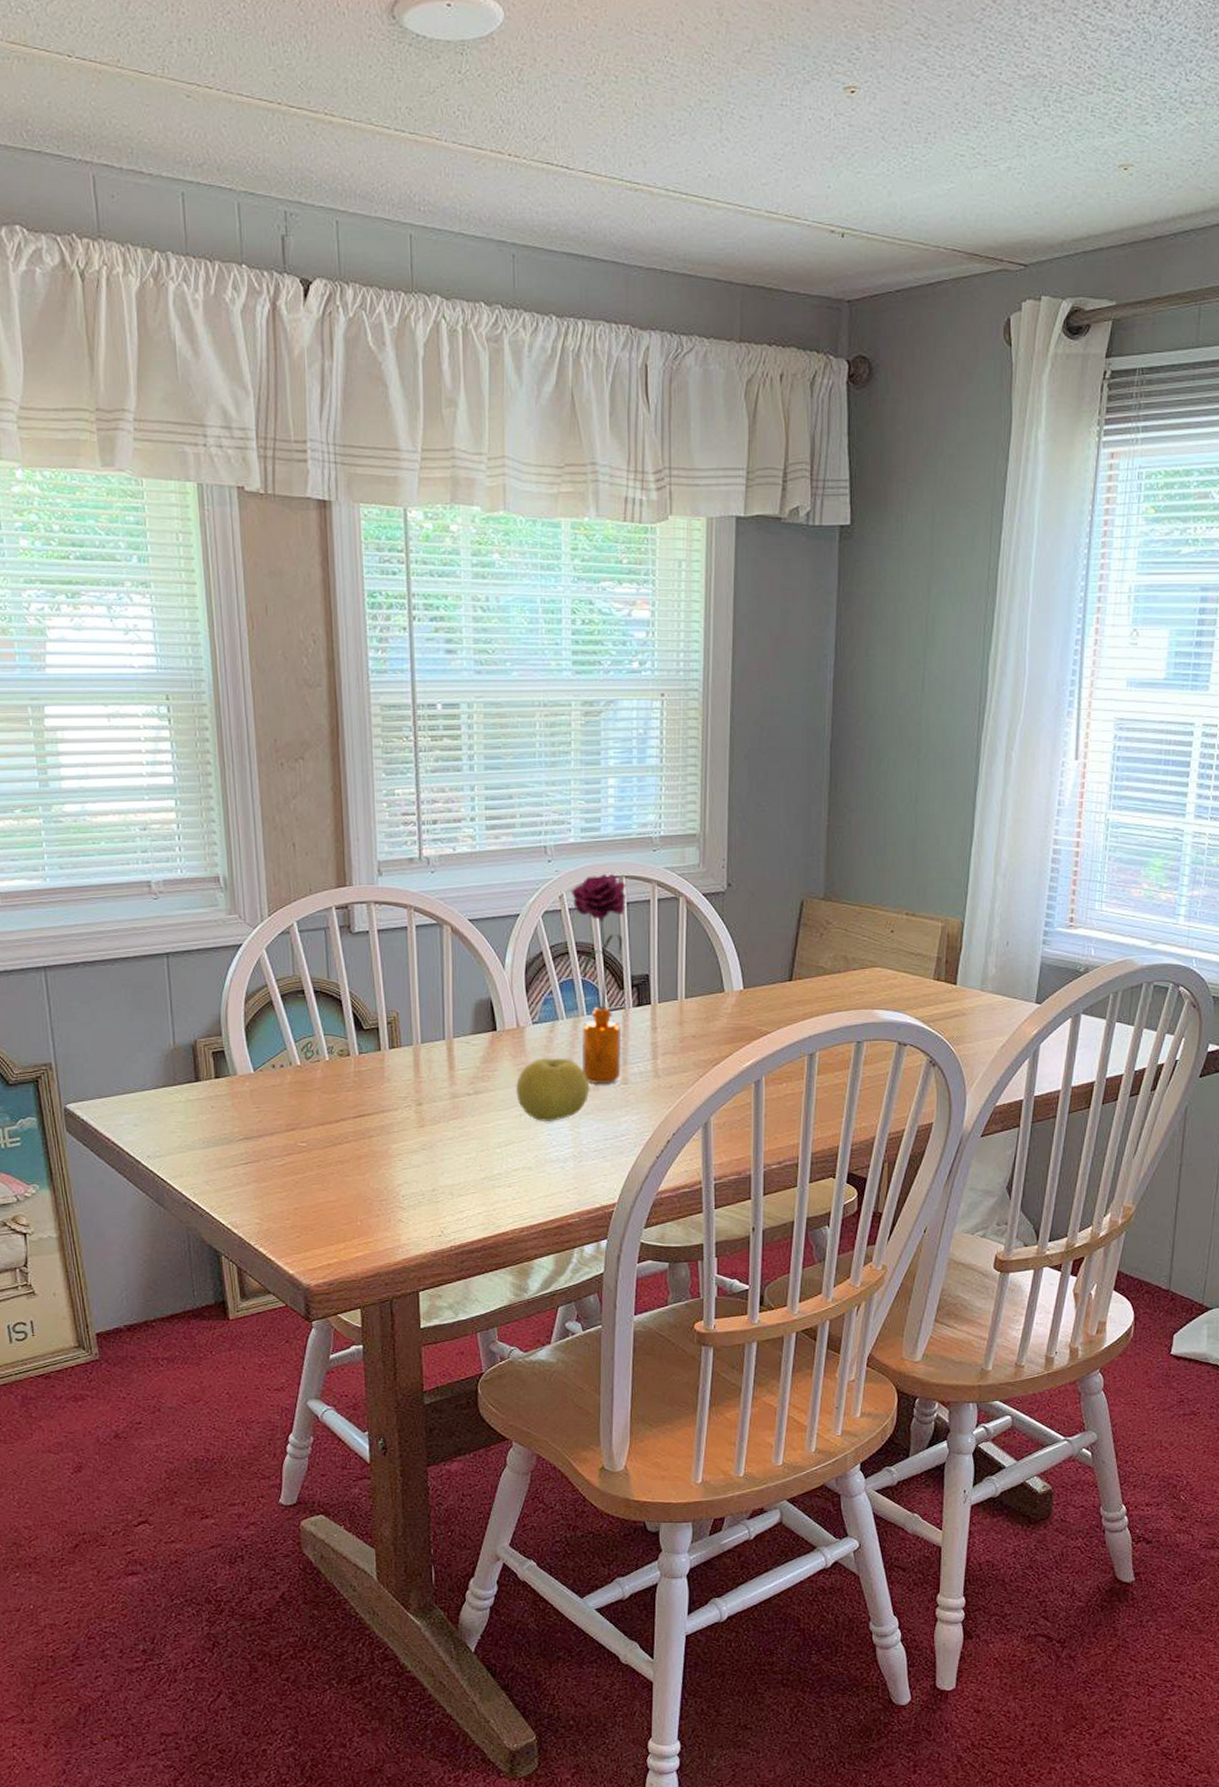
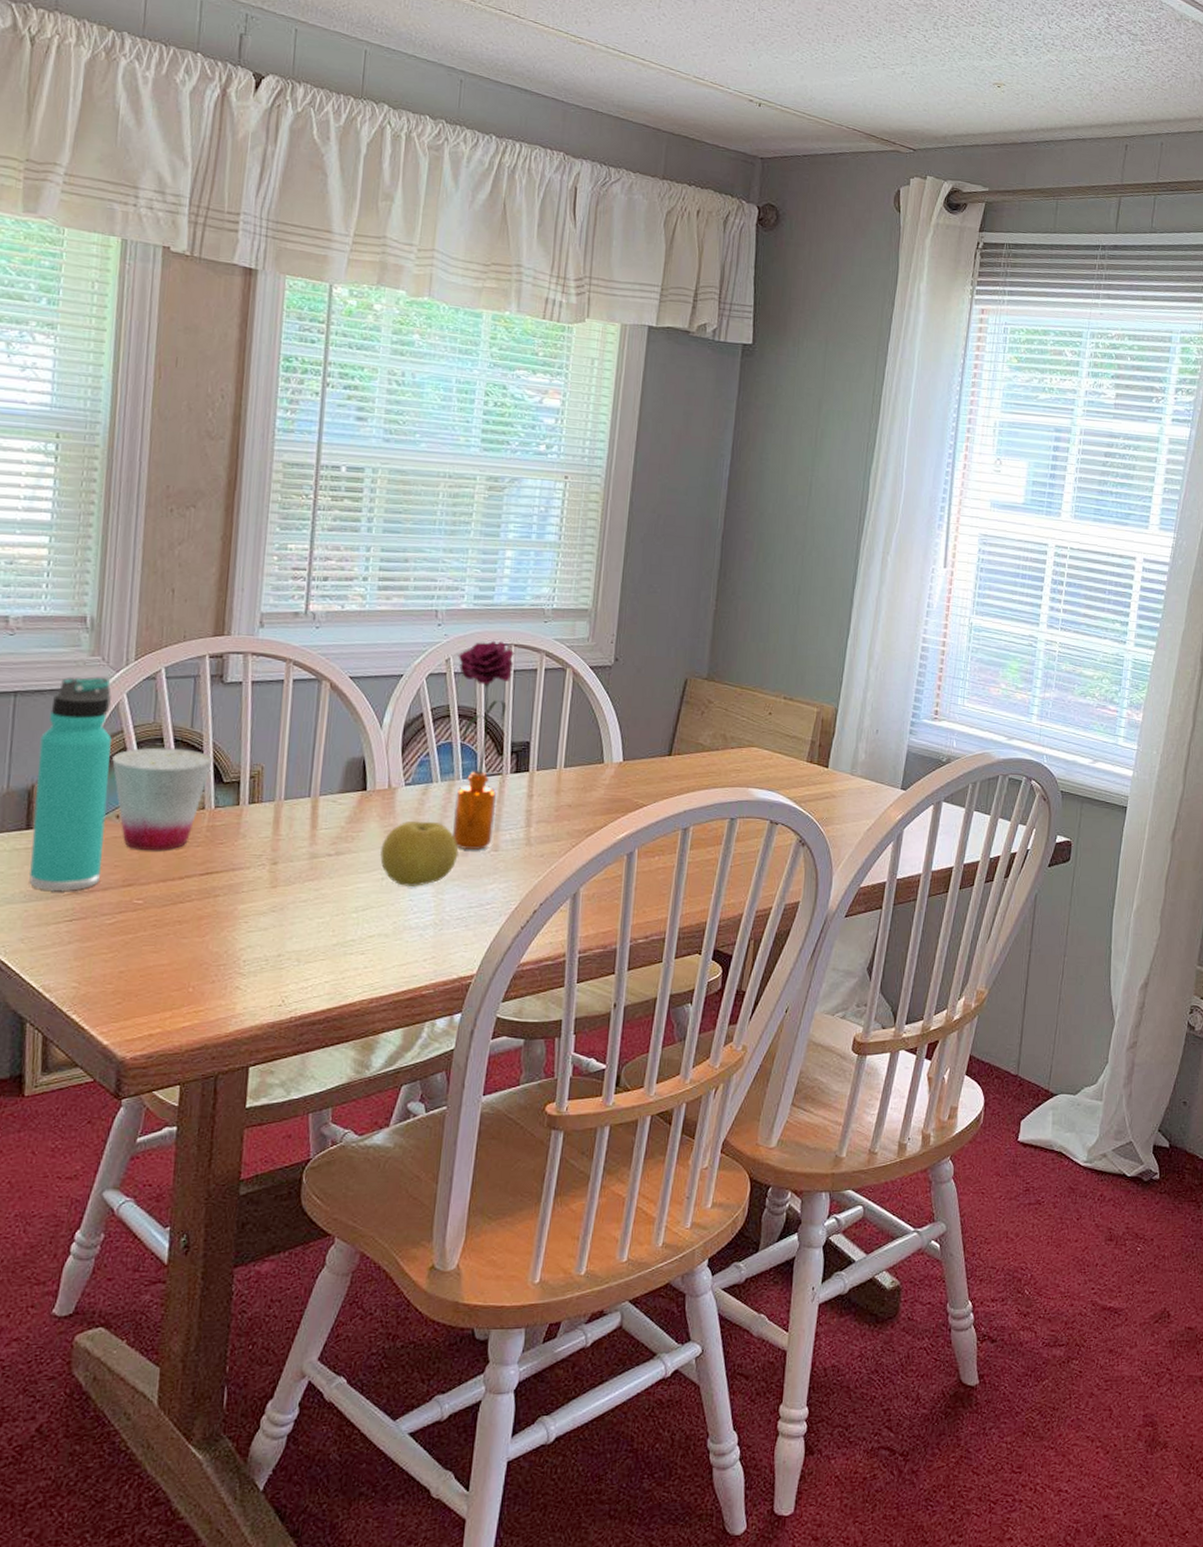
thermos bottle: none [195,934,267,1138] -> present [28,677,112,892]
cup: none [261,999,352,1097] -> present [112,747,213,851]

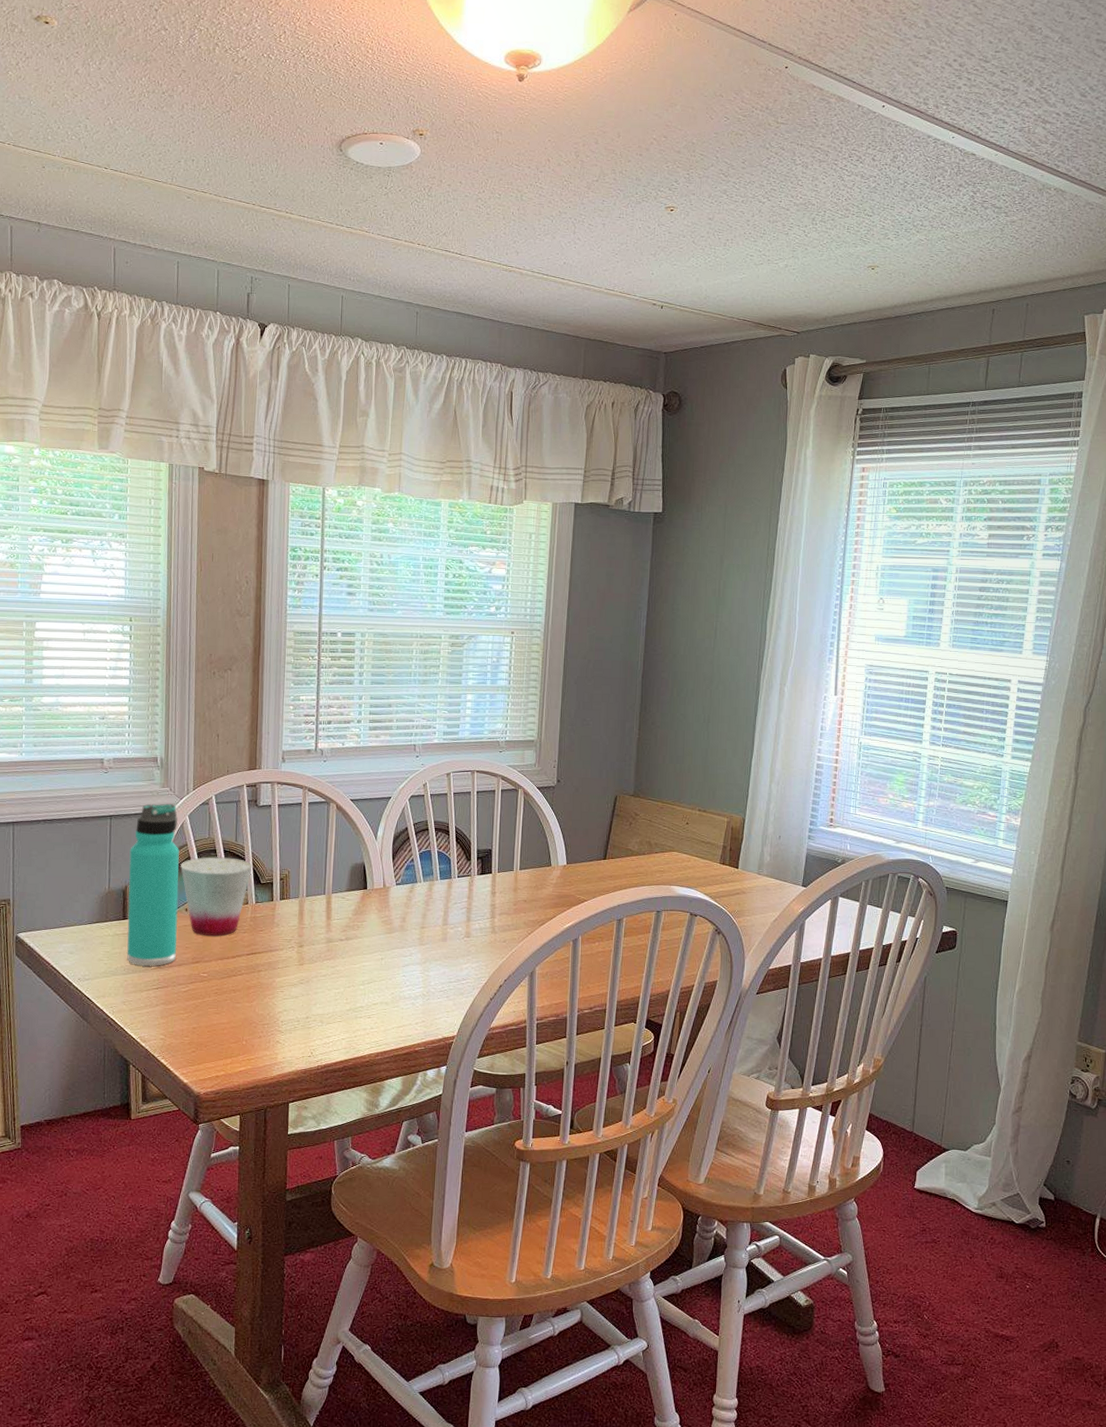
fruit: present [379,820,459,886] -> none [379,913,439,965]
flower: present [453,640,515,850] -> none [433,768,477,936]

